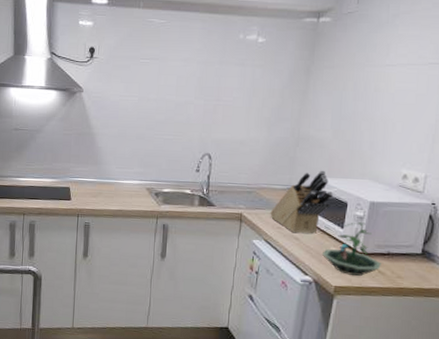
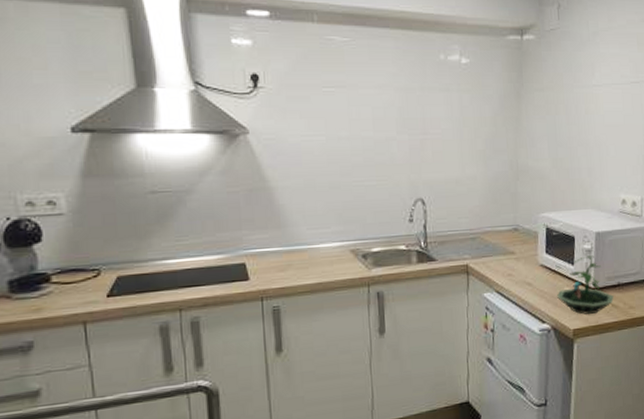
knife block: present [270,170,333,234] -> none [498,204,559,279]

